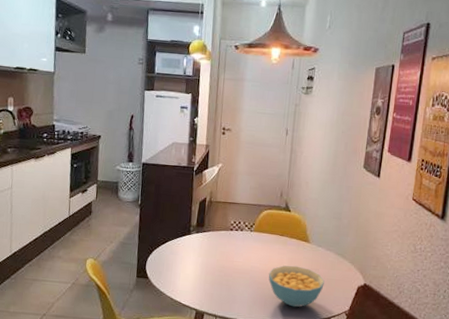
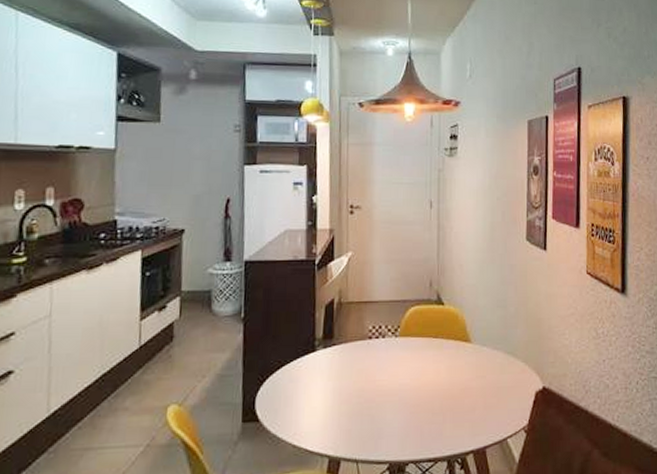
cereal bowl: present [268,265,325,308] -> none [422,375,494,432]

